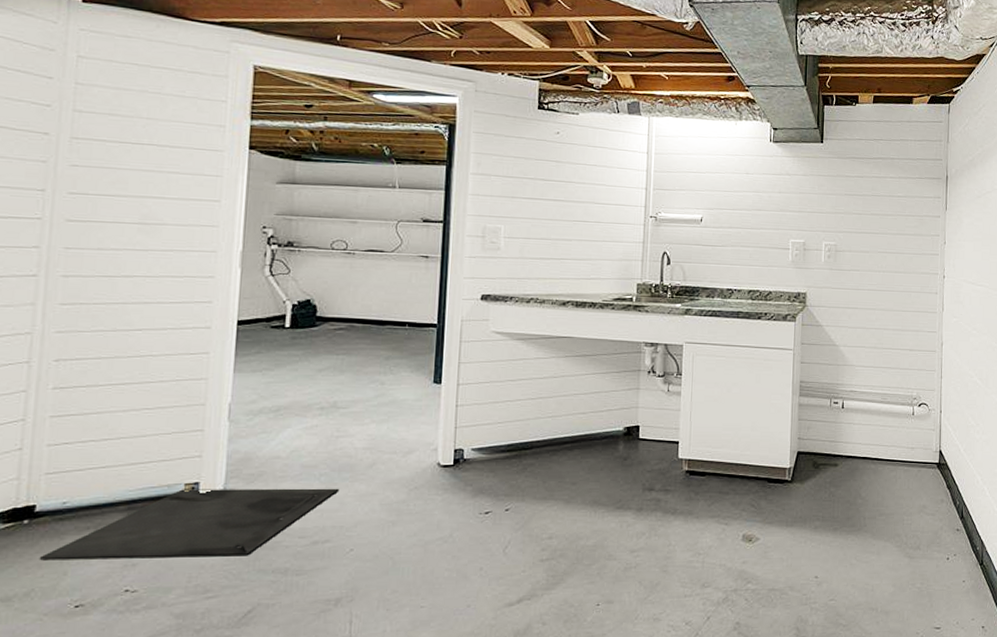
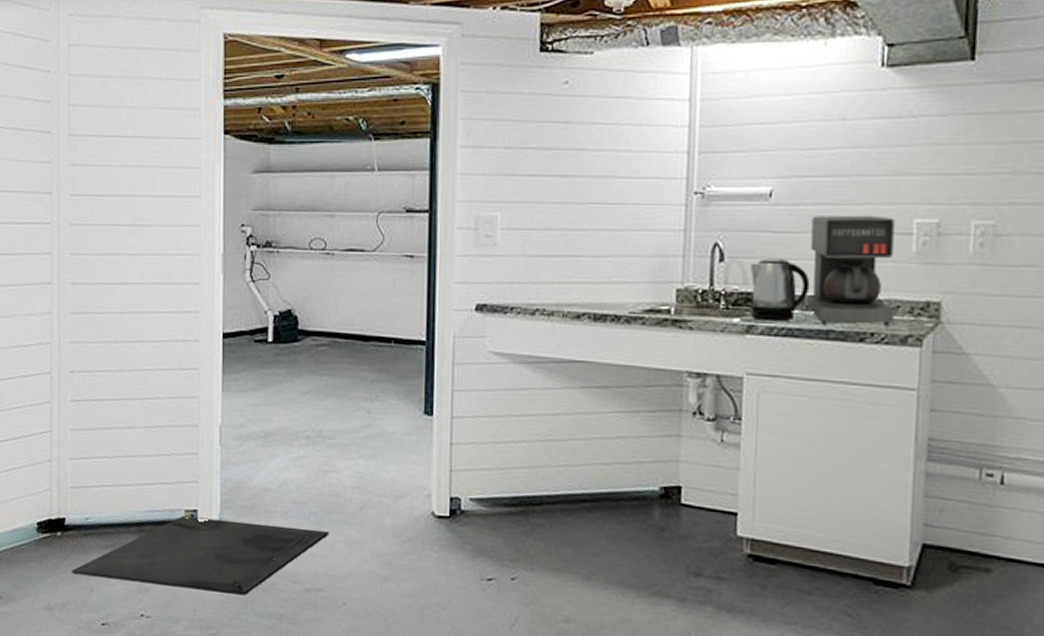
kettle: none [687,263,727,306] -> present [750,258,810,321]
coffee maker: none [725,235,779,308] -> present [807,215,895,326]

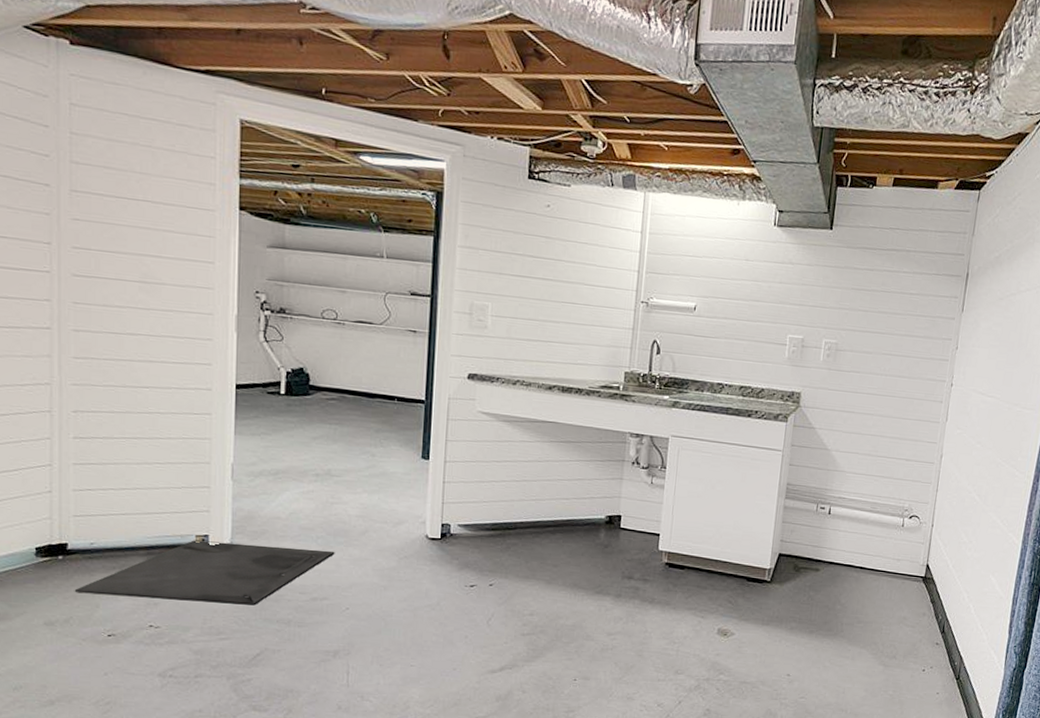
kettle: present [750,258,810,321] -> none [676,354,718,400]
coffee maker: present [807,215,895,326] -> none [715,326,776,407]

